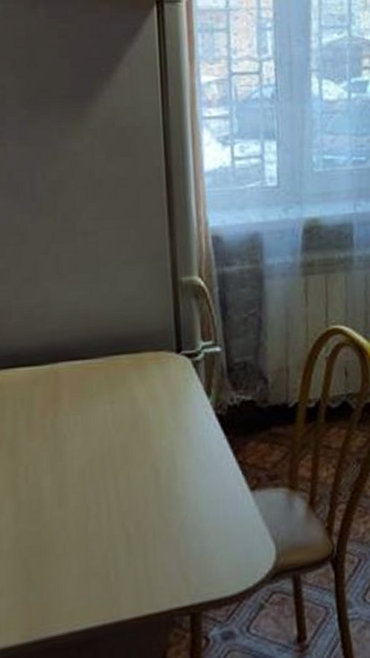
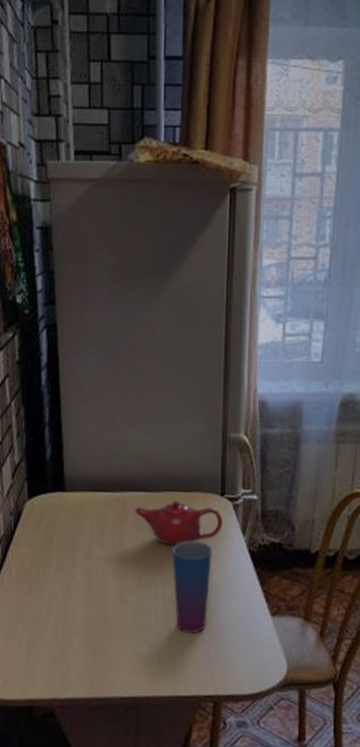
teapot: none [69,365,182,422] -> present [134,501,223,545]
cup: none [121,412,174,532] -> present [172,540,213,634]

